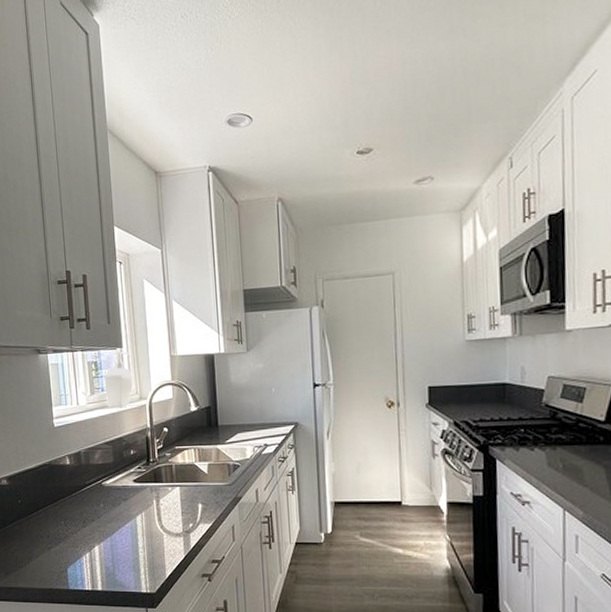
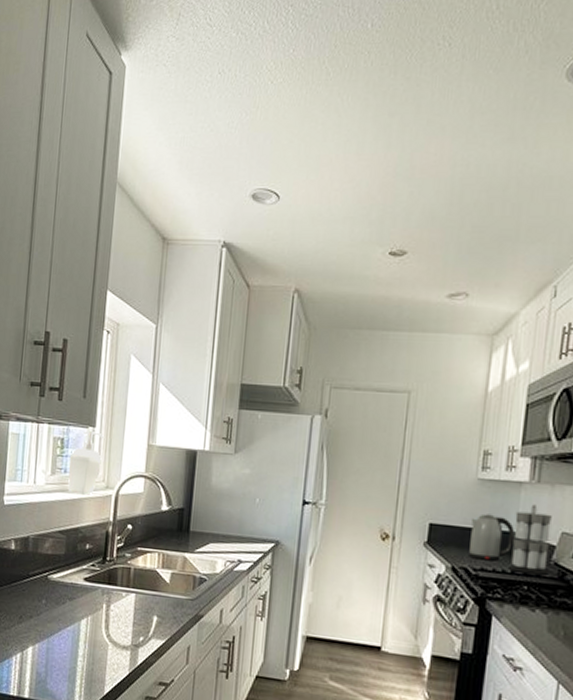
kettle: none [466,370,506,412] -> present [469,513,514,561]
spice rack: none [504,355,540,419] -> present [509,504,552,576]

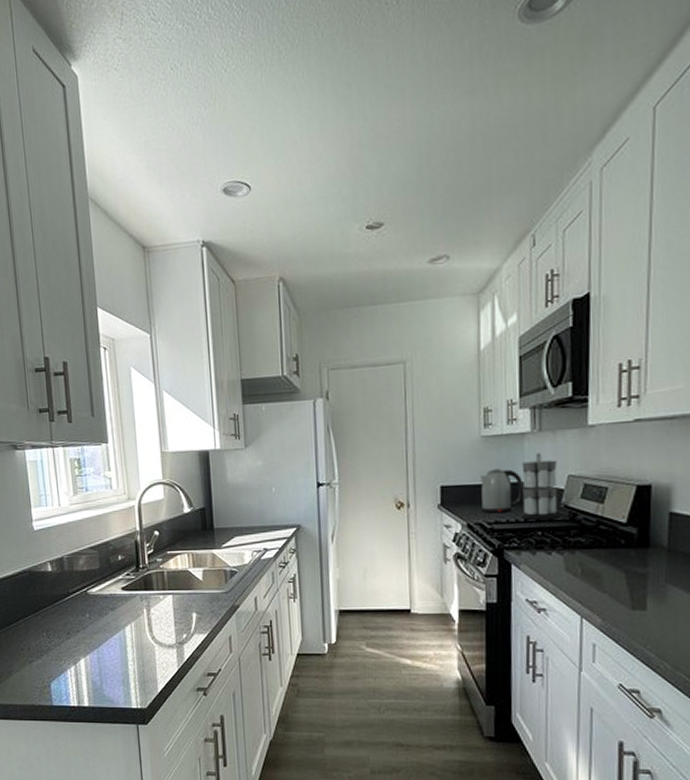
soap bottle: present [67,431,104,495] -> none [88,447,120,510]

